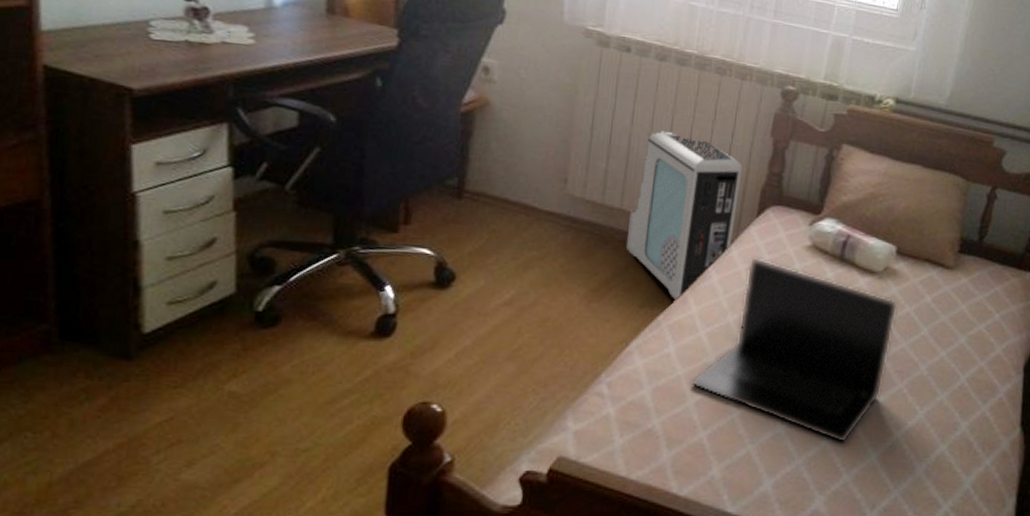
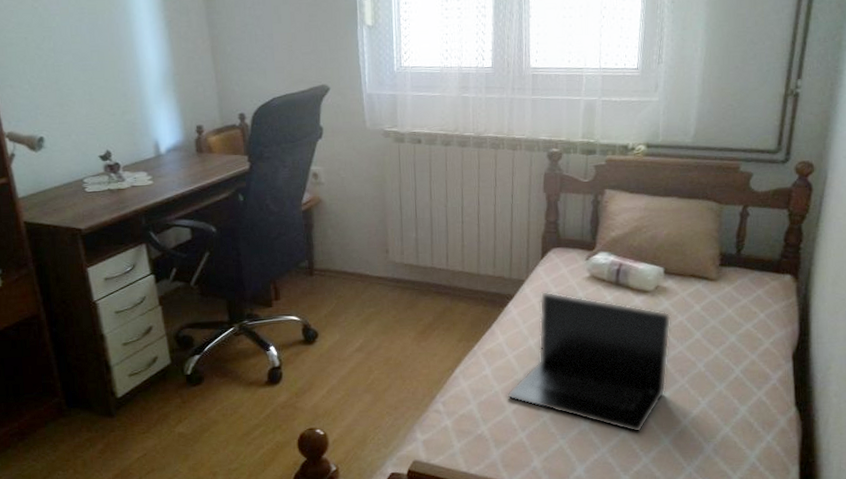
air purifier: present [625,130,743,302] -> none [440,201,525,334]

